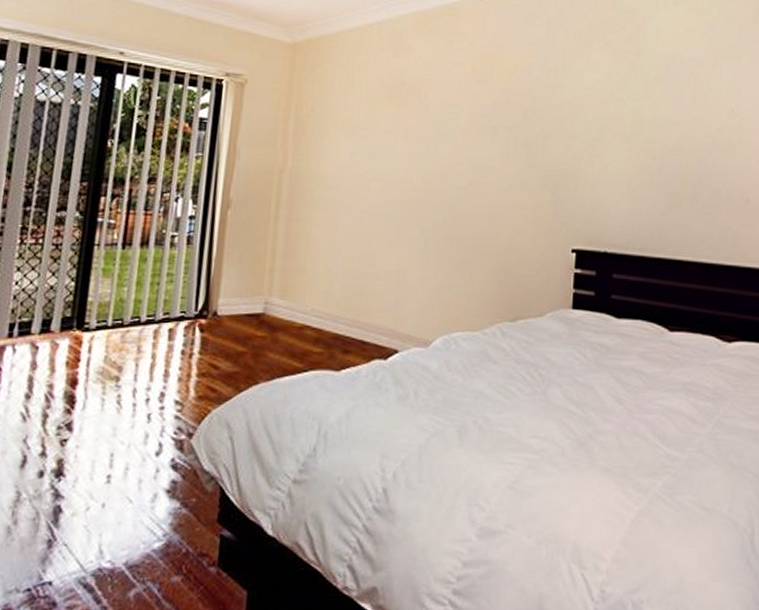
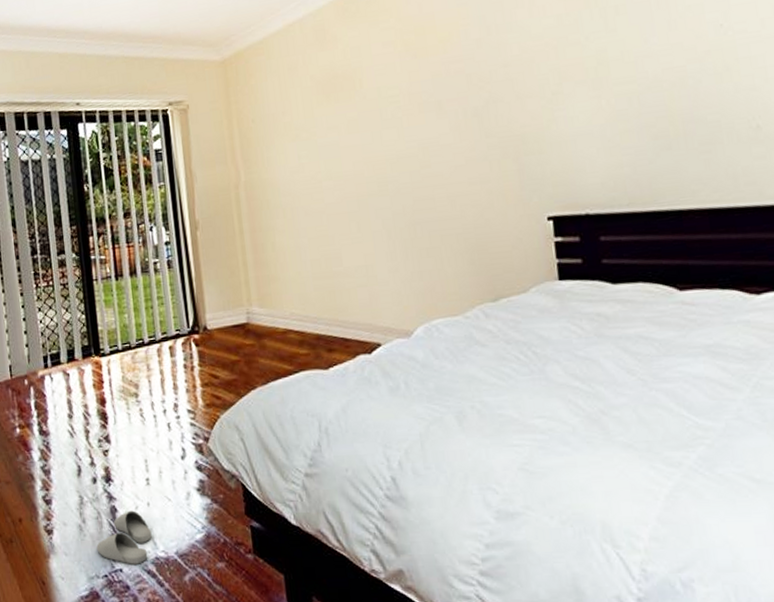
slippers: none [24,512,100,576] -> present [96,510,152,565]

